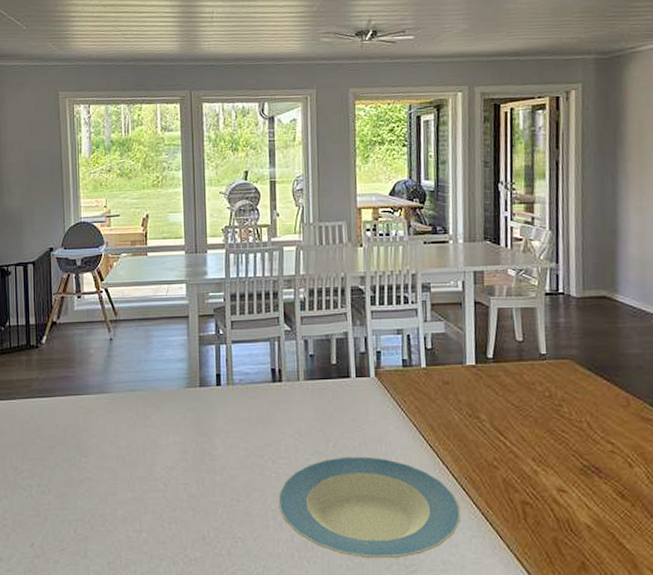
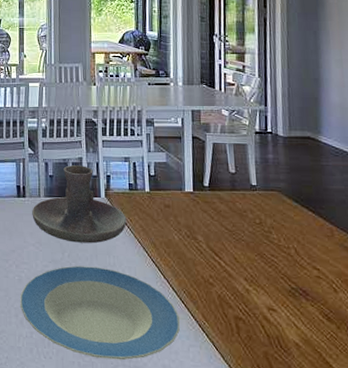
candle holder: none [290,341,400,431] -> present [32,165,127,244]

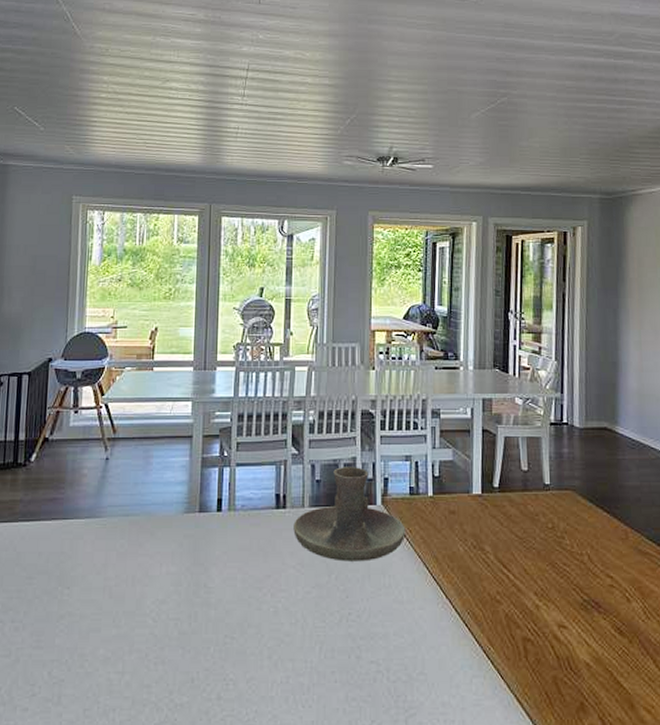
plate: present [20,265,180,360] -> none [275,589,462,702]

